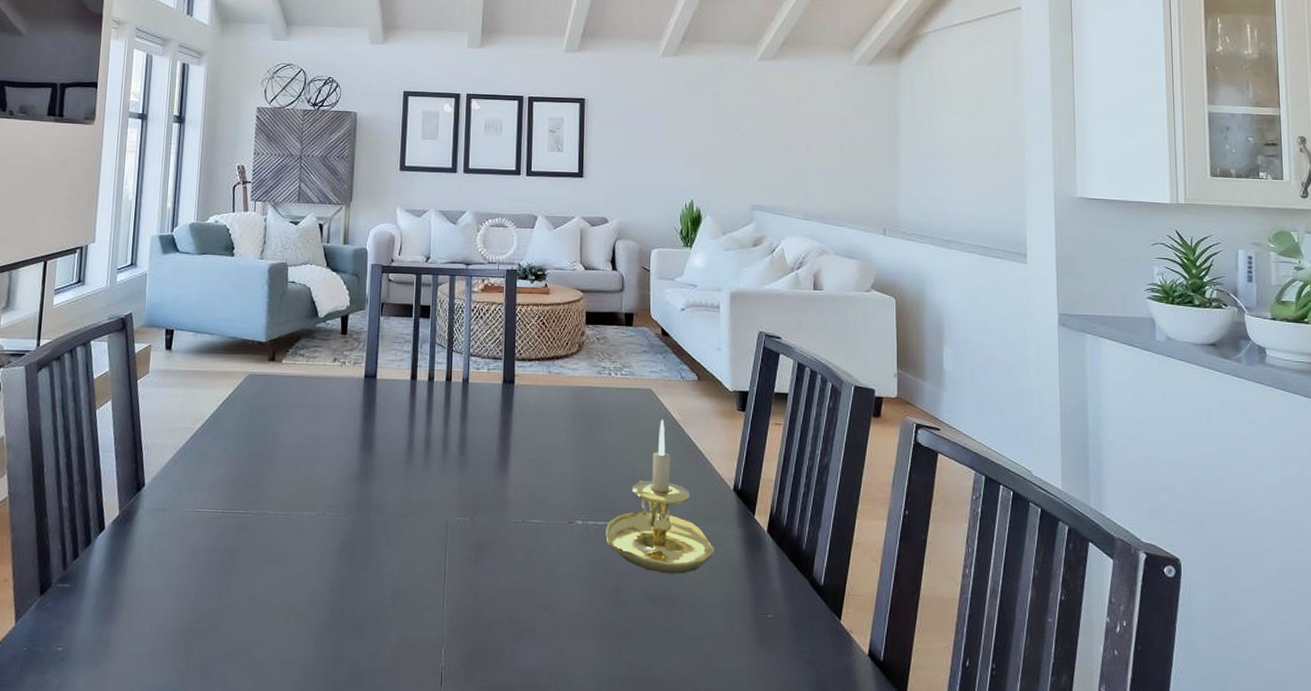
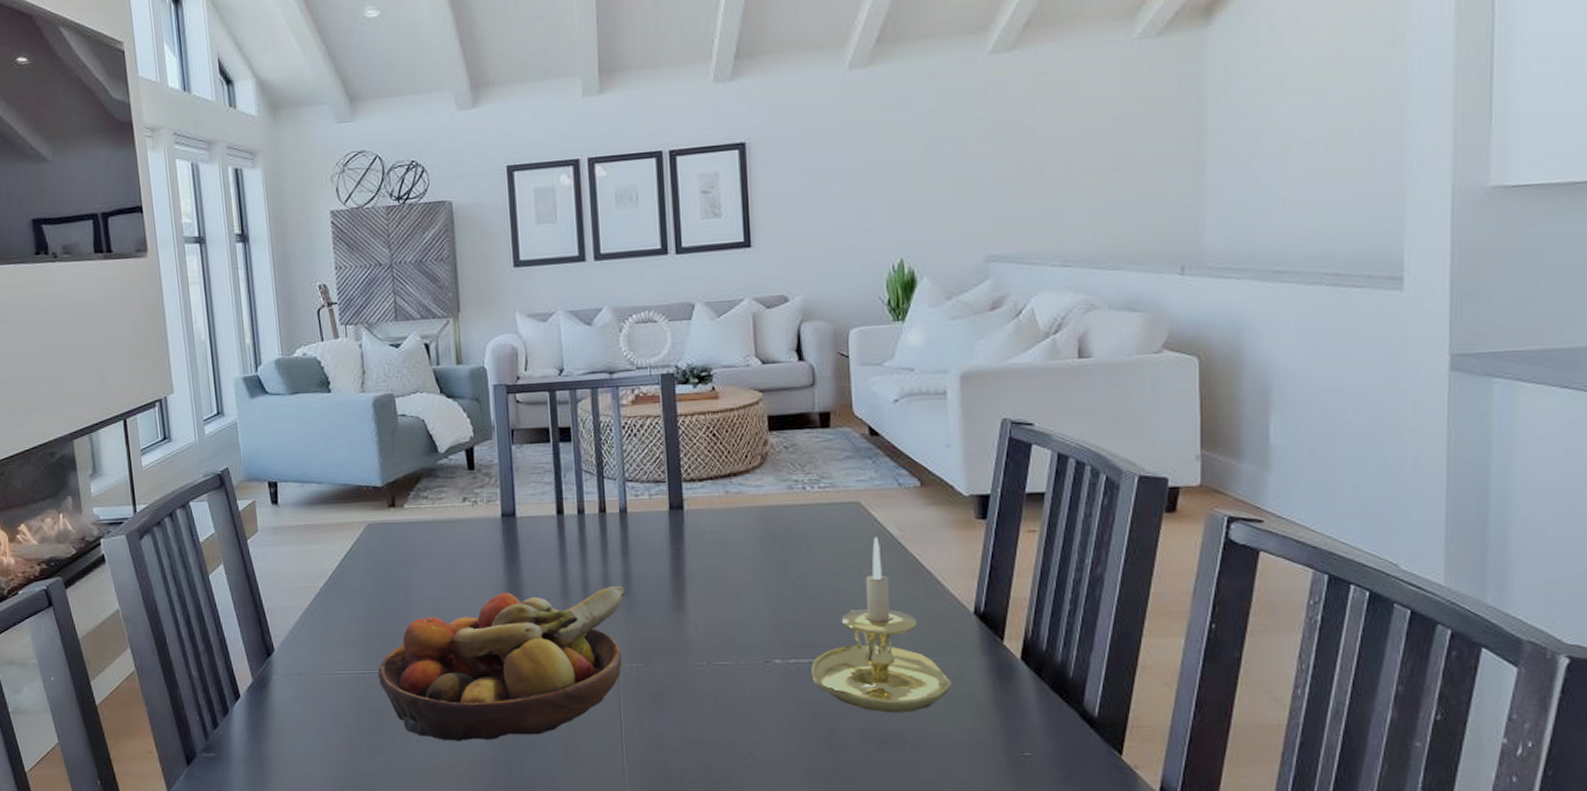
fruit bowl: none [236,445,461,583] -> present [378,585,626,741]

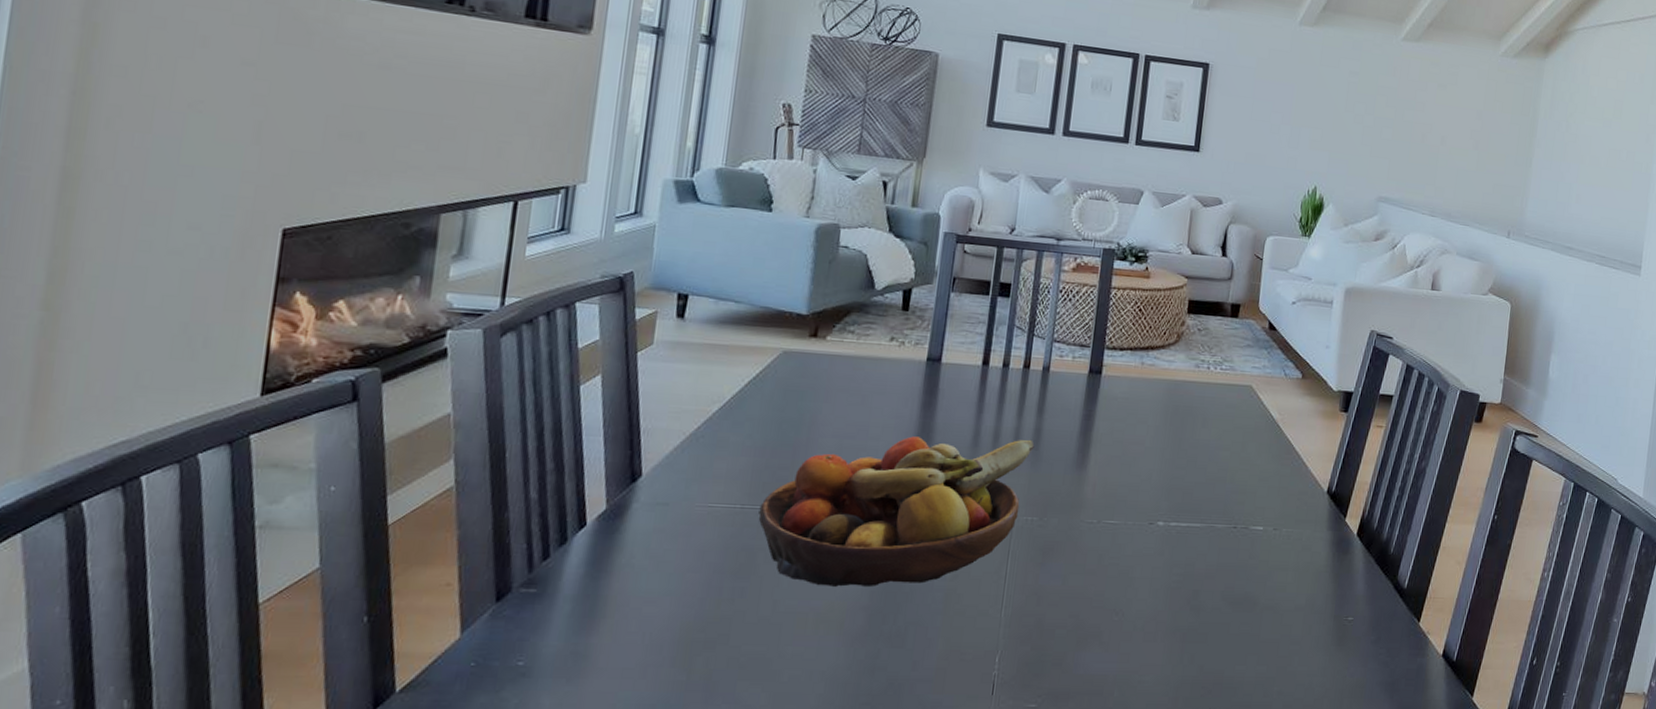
candle holder: present [811,536,953,713] -> none [1188,417,1303,577]

